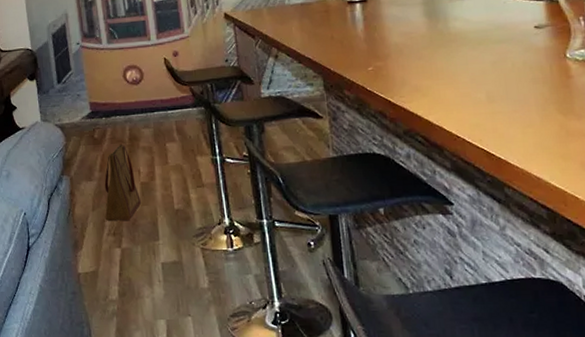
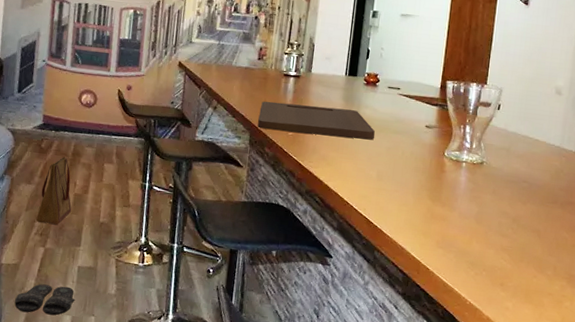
slippers: none [101,287,167,323] -> present [15,284,76,315]
cutting board: none [328,26,473,70] -> present [258,101,375,140]

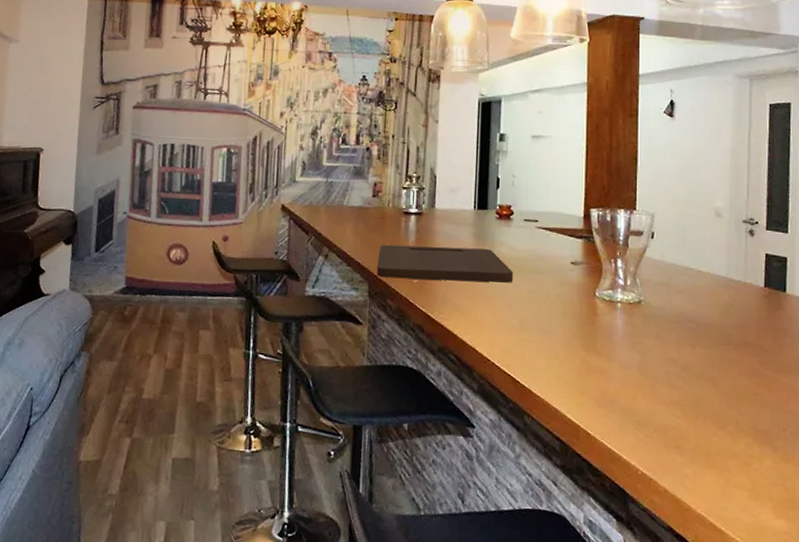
slippers: present [15,284,76,315] -> none [96,483,170,522]
shopping bag: present [35,157,72,225] -> none [119,326,163,408]

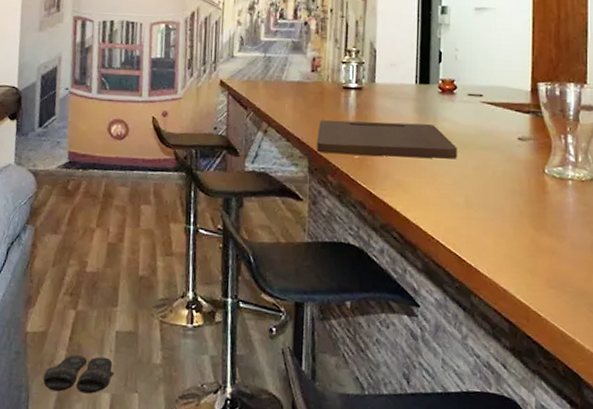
slippers: none [96,483,170,522] -> present [43,355,115,394]

